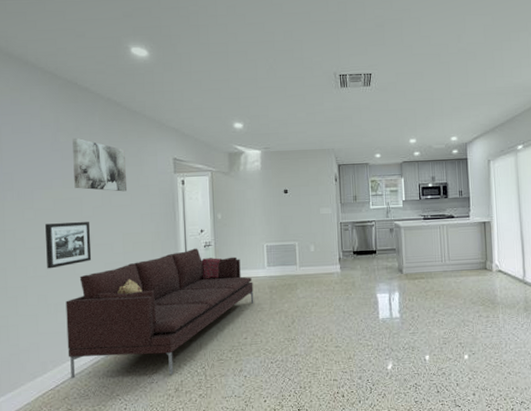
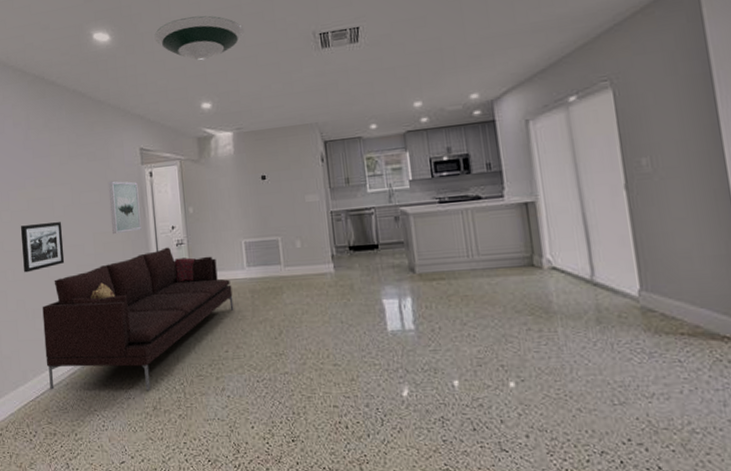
wall art: present [72,137,128,192] -> none [42,134,96,189]
wall art: none [140,186,171,236] -> present [108,181,141,235]
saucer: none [192,44,276,86] -> present [154,15,245,61]

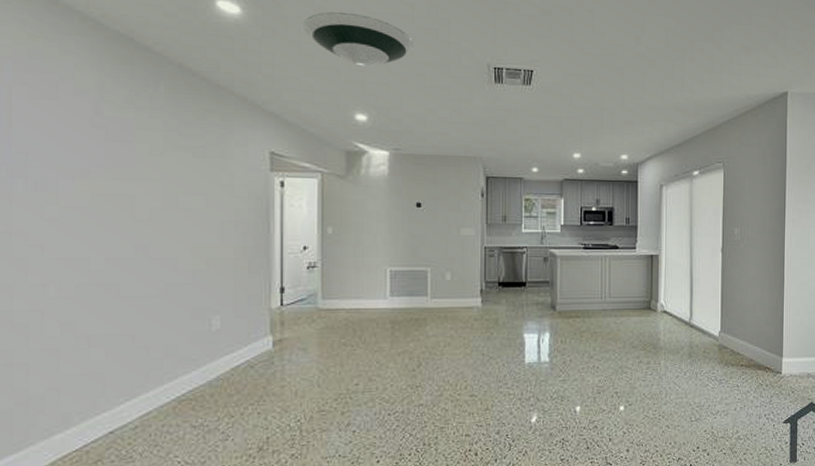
picture frame: present [20,222,65,273] -> none [75,227,146,288]
sofa: present [42,247,234,391] -> none [103,269,370,436]
wall art: present [108,181,141,235] -> none [220,185,263,250]

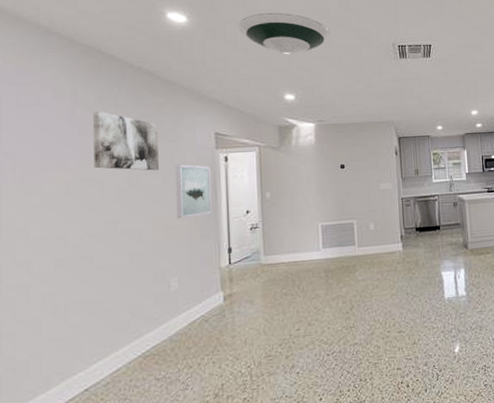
wall art: none [123,112,203,191] -> present [93,110,160,171]
wall art: none [220,185,263,250] -> present [174,164,212,220]

